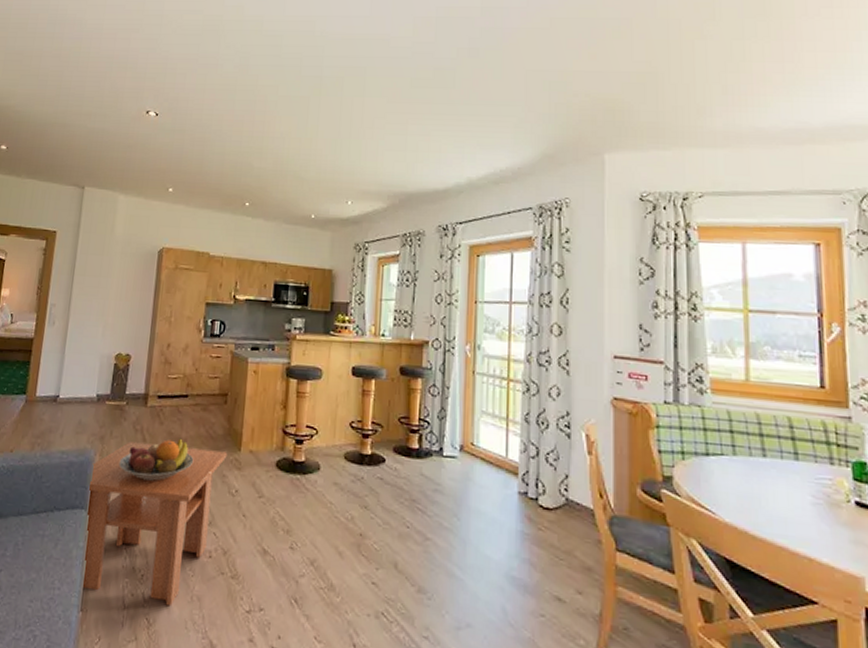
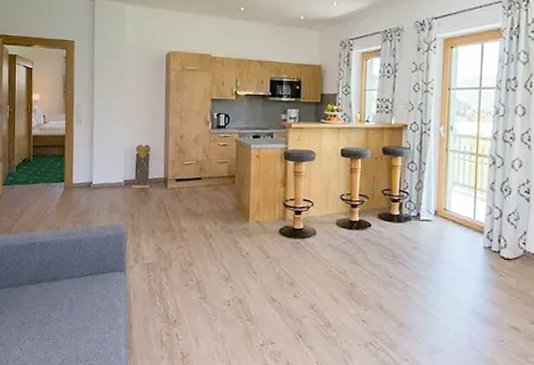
coffee table: present [83,441,228,607] -> none [125,217,238,343]
fruit bowl: present [119,438,194,481] -> none [148,213,210,248]

